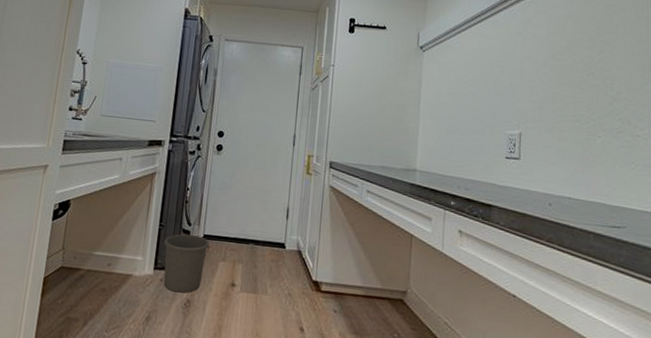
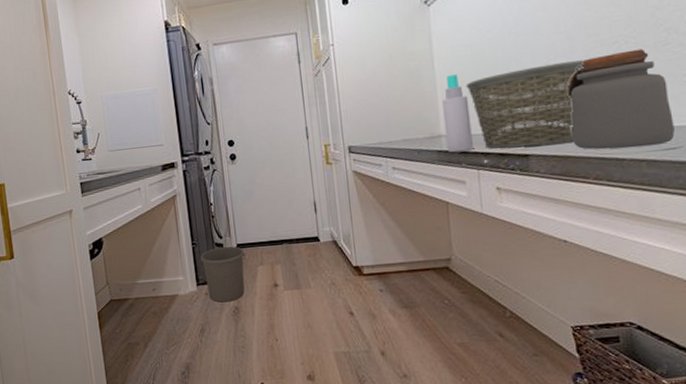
spray bottle: none [419,116,446,191] -> present [442,74,473,153]
basket: none [445,125,550,202] -> present [466,60,585,149]
jar: none [532,129,620,222] -> present [567,49,675,150]

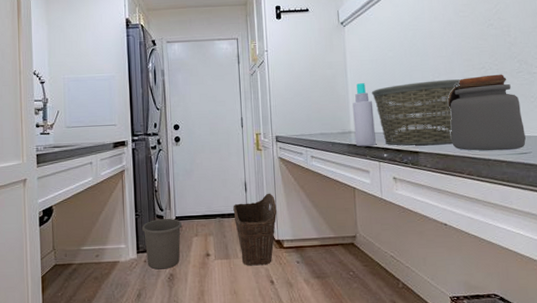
wicker basket: none [302,213,354,296] -> present [233,193,277,266]

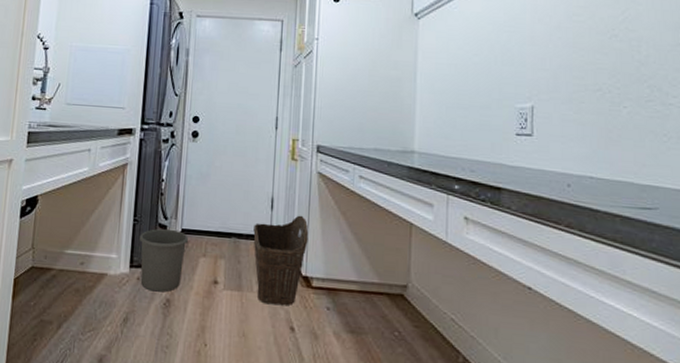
spray bottle: present [352,83,376,147] -> none [418,91,447,174]
basket: present [371,79,461,146] -> none [445,98,567,183]
jar: present [447,74,526,151] -> none [546,100,651,203]

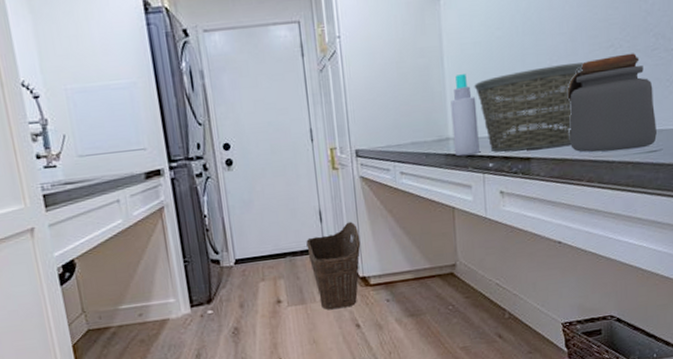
bucket: present [138,228,189,292] -> none [193,262,245,325]
spray bottle: none [418,91,447,174] -> present [451,74,480,157]
basket: none [445,98,567,183] -> present [474,62,584,152]
jar: none [546,100,651,203] -> present [567,53,657,153]

